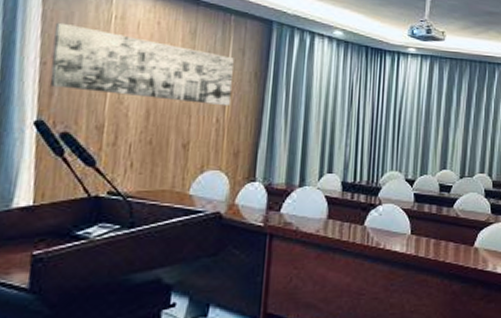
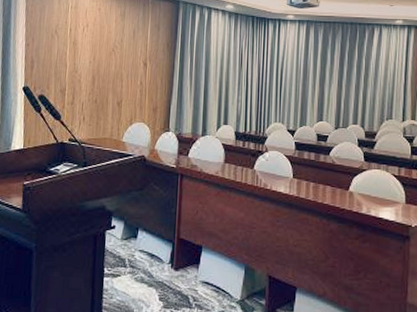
wall art: present [49,22,234,107] -> none [31,14,152,72]

